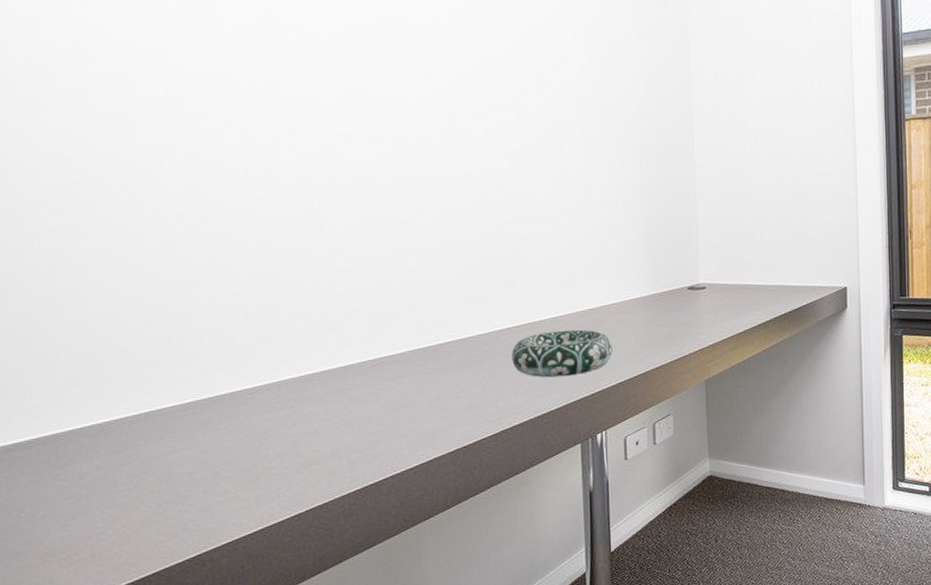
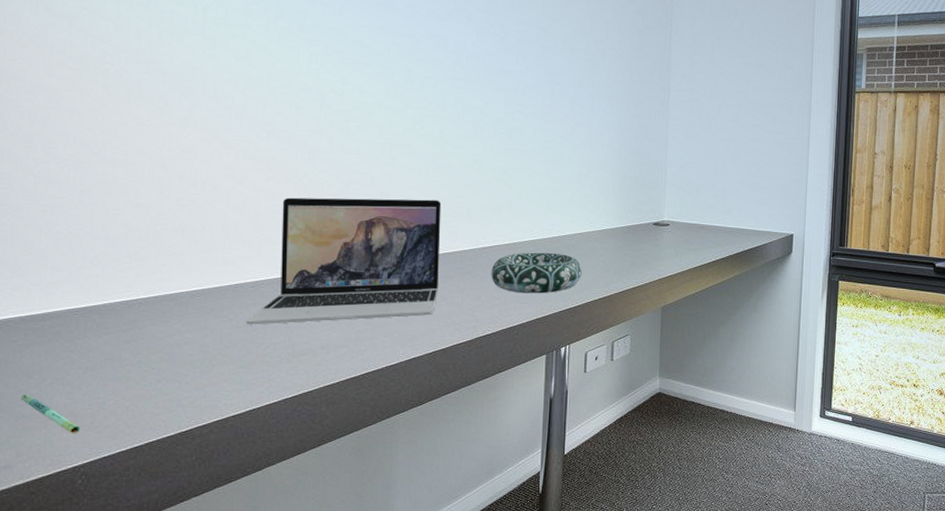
pen: none [12,529,81,570] -> present [20,394,80,434]
laptop: none [247,281,455,436] -> present [246,197,442,325]

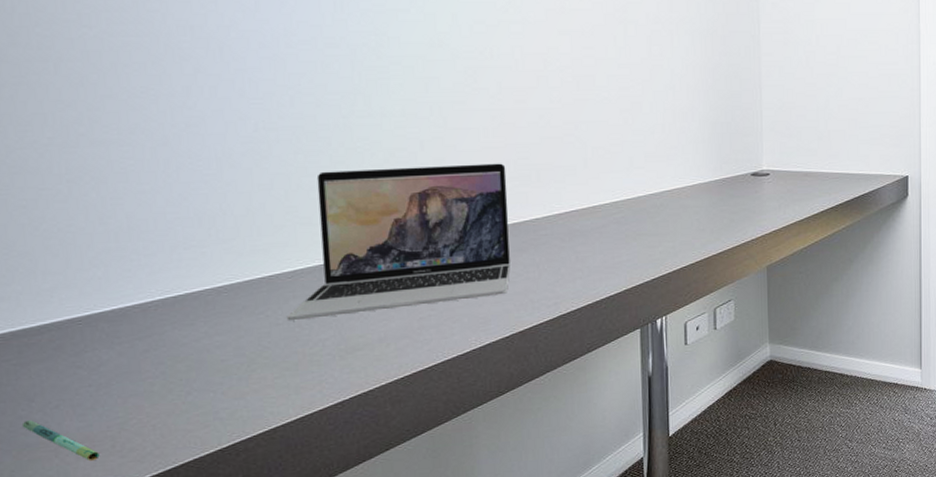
decorative bowl: present [491,252,582,294] -> none [570,214,674,263]

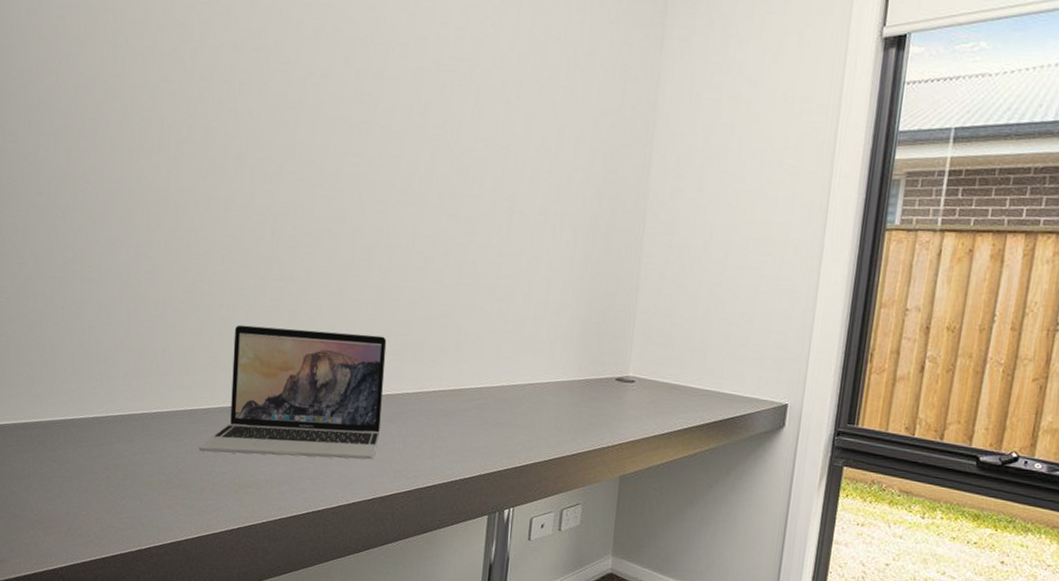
pen: present [21,420,100,462] -> none [13,496,59,539]

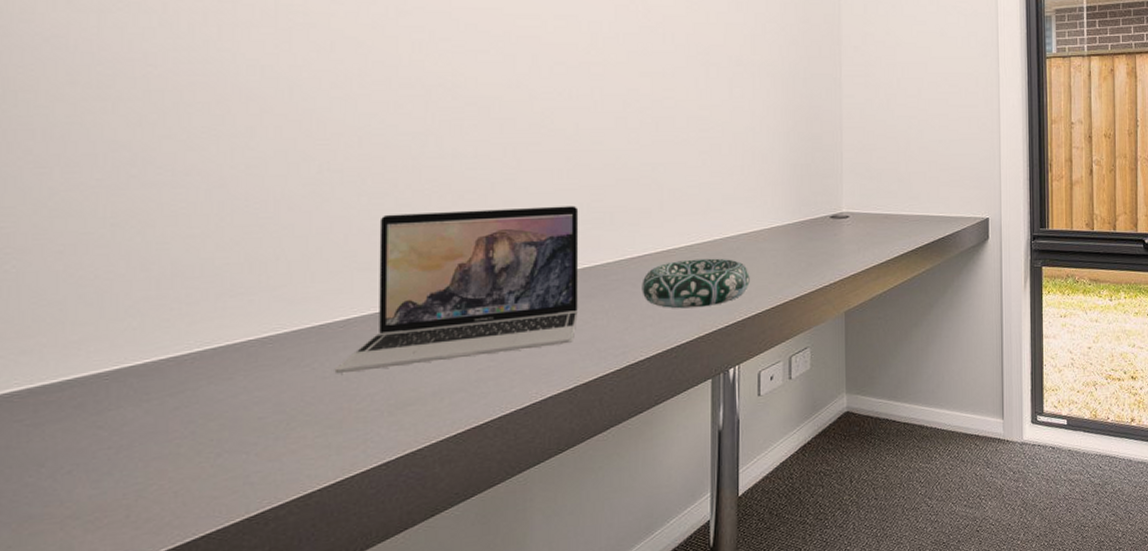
decorative bowl: none [434,400,532,448] -> present [642,258,750,309]

